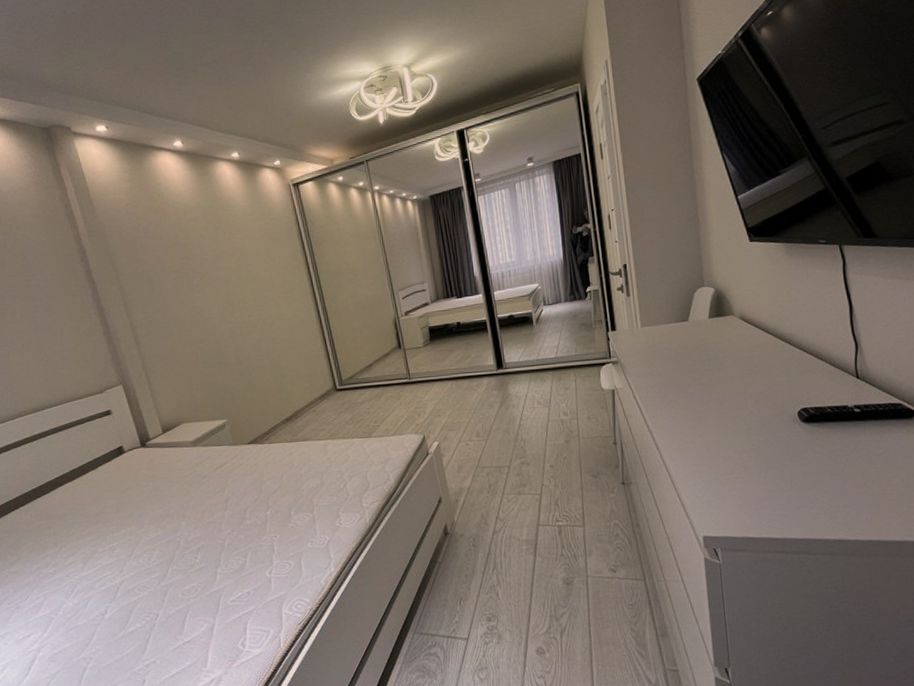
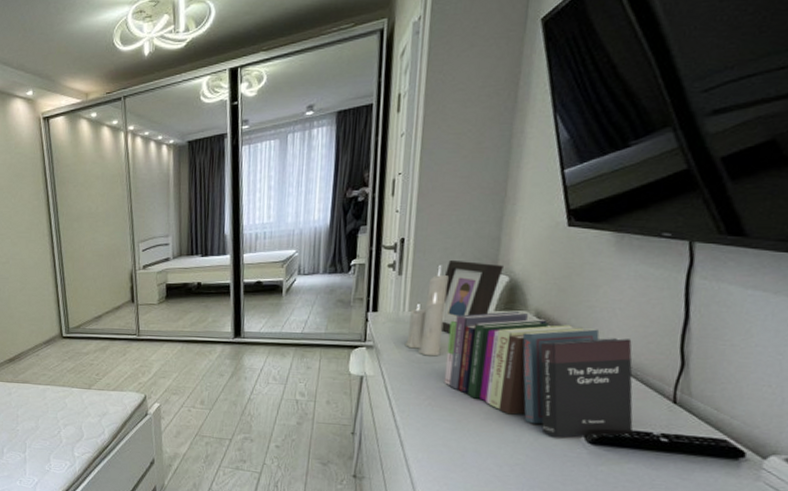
candle: none [643,284,673,365] -> present [404,264,449,357]
picture frame: none [663,278,708,342] -> present [441,259,503,333]
books: none [676,317,833,421] -> present [444,311,633,437]

